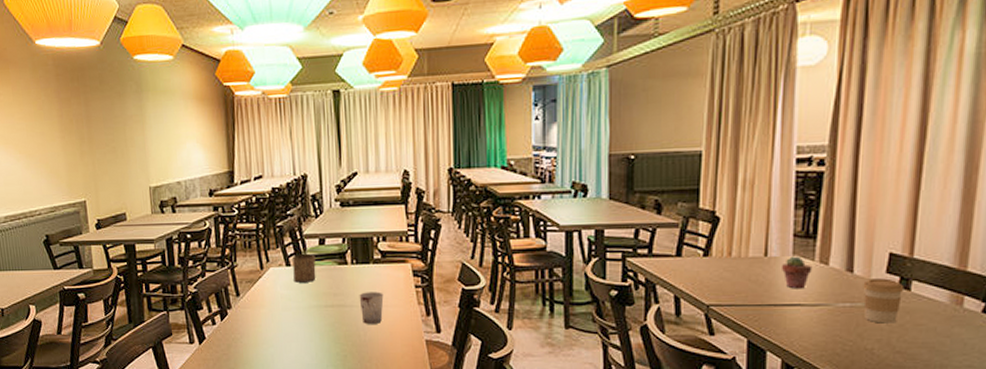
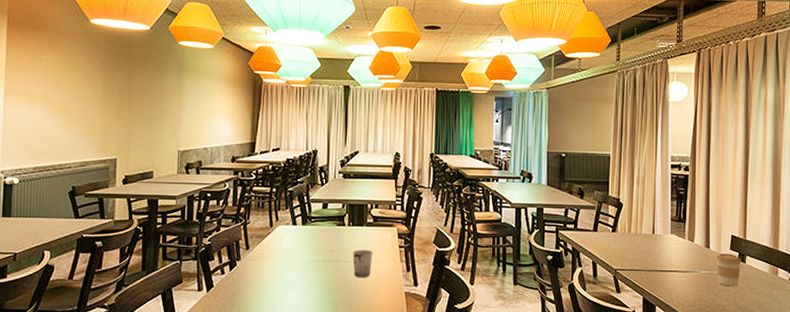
cup: present [292,254,316,283] -> none [298,216,318,240]
potted succulent: present [782,256,813,289] -> none [664,235,684,259]

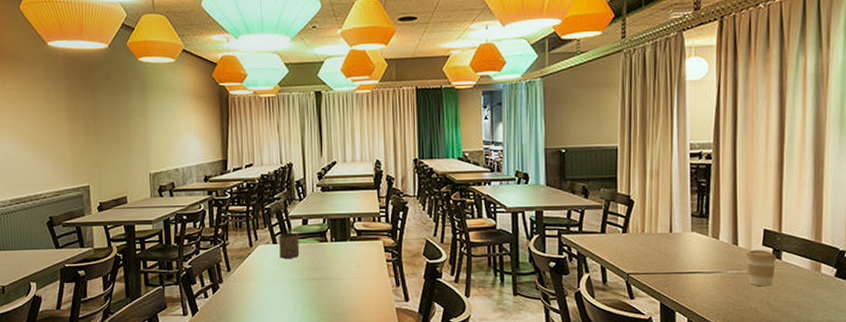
cup: none [298,216,318,240] -> present [279,233,300,259]
cup: present [352,250,373,278] -> none [337,266,359,296]

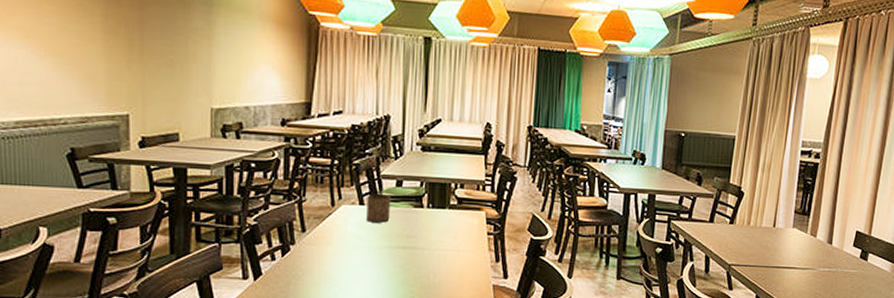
coffee cup: present [746,250,777,287] -> none [836,250,864,286]

